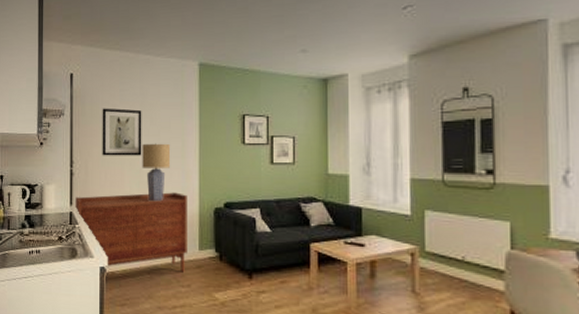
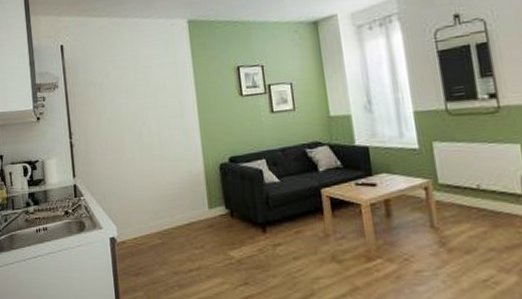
sideboard: present [75,192,187,272] -> none [78,152,197,237]
wall art: present [102,108,142,156] -> none [96,73,141,124]
lamp: present [142,142,171,202] -> none [140,104,171,165]

